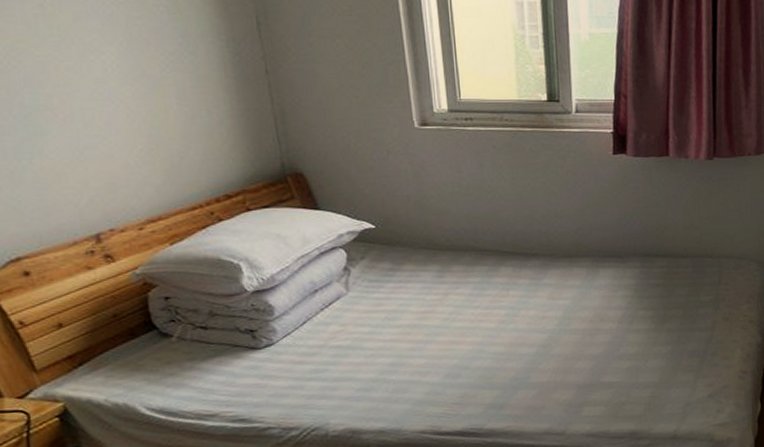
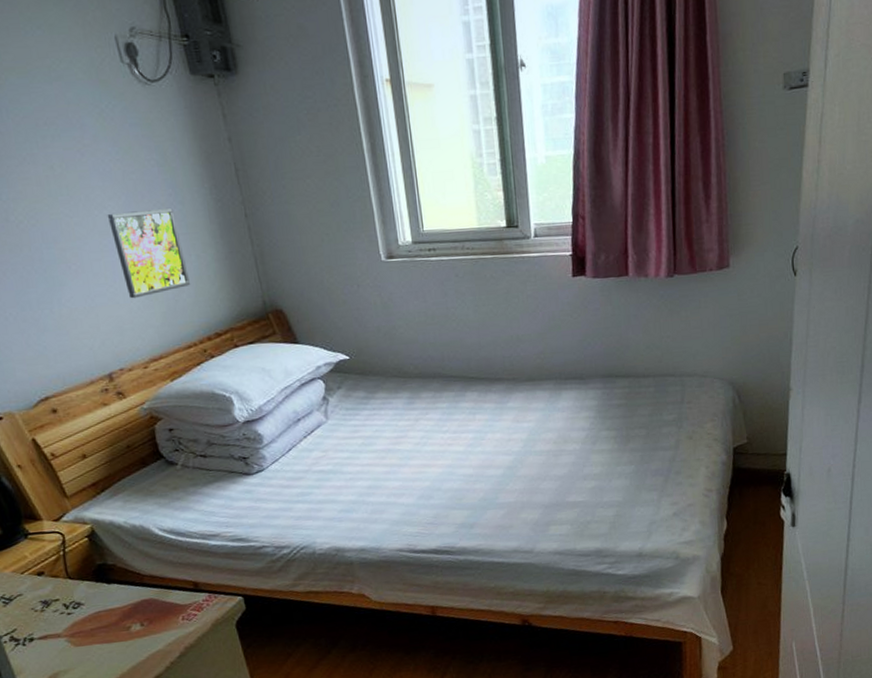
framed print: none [104,59,200,153] -> present [107,209,191,299]

